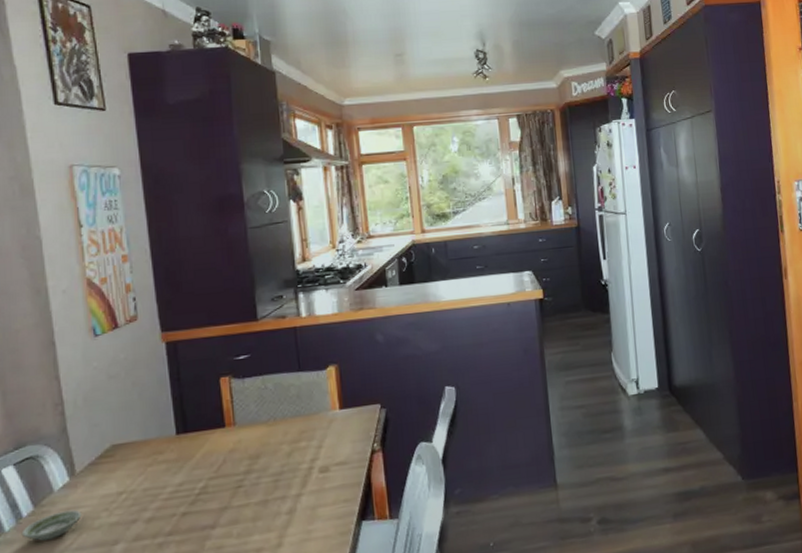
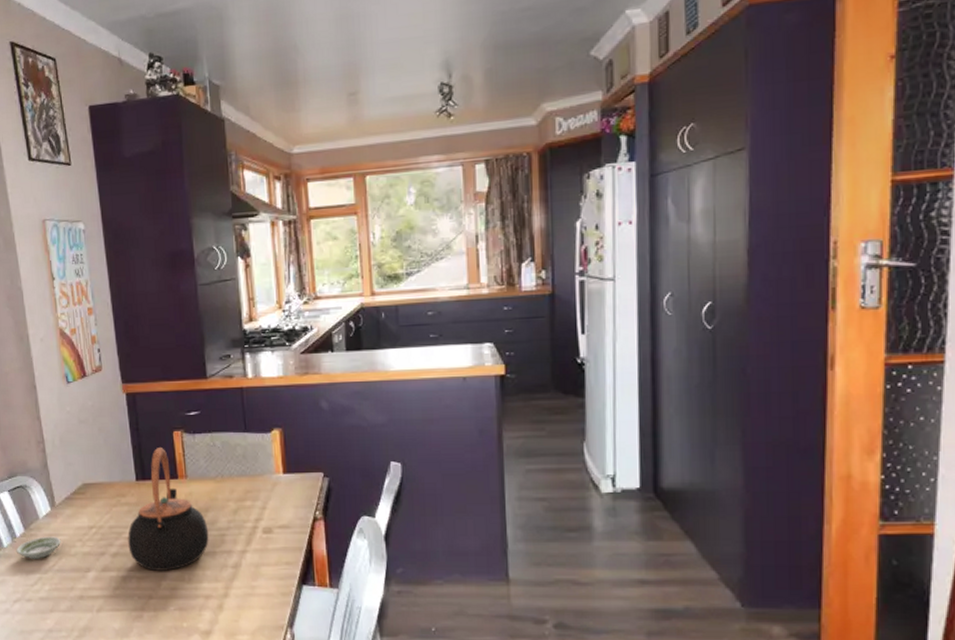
teapot: none [165,395,260,531] -> present [128,446,209,571]

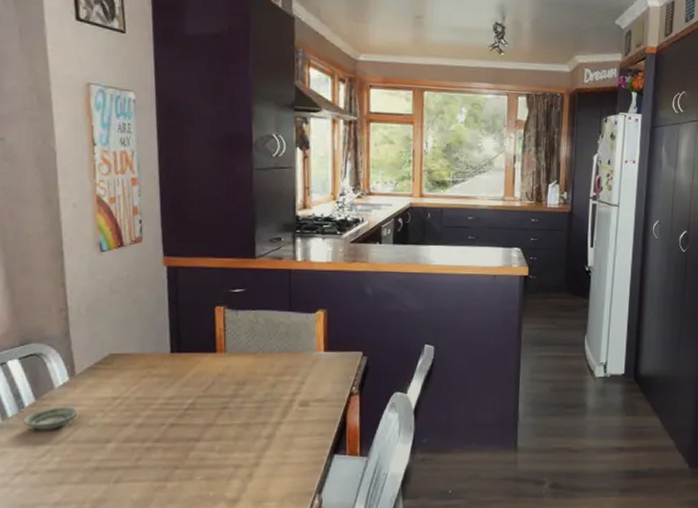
teapot: present [128,446,209,571] -> none [156,320,244,442]

